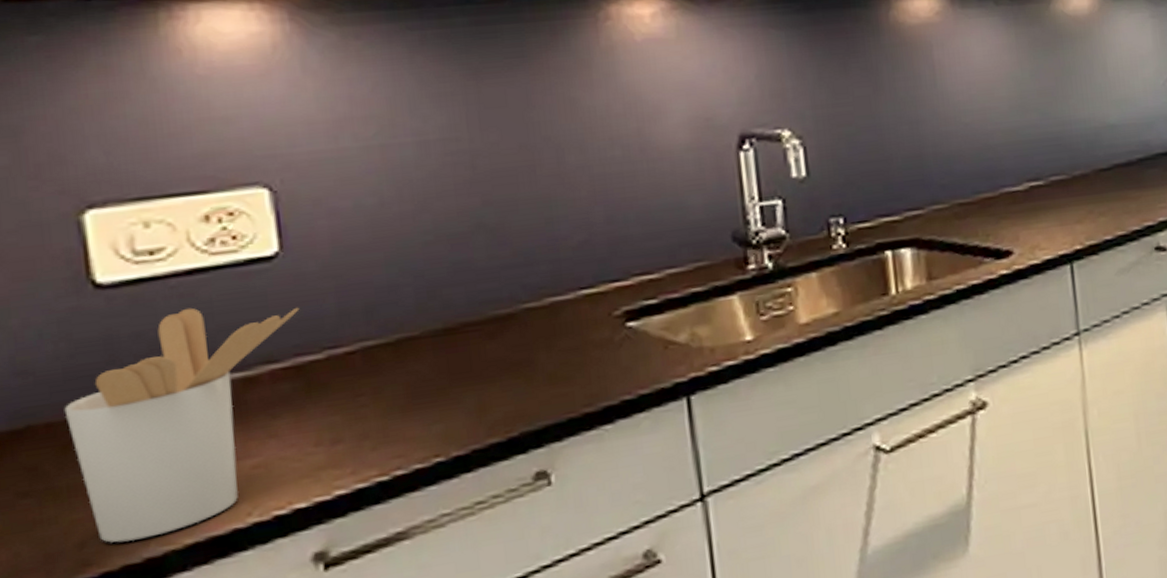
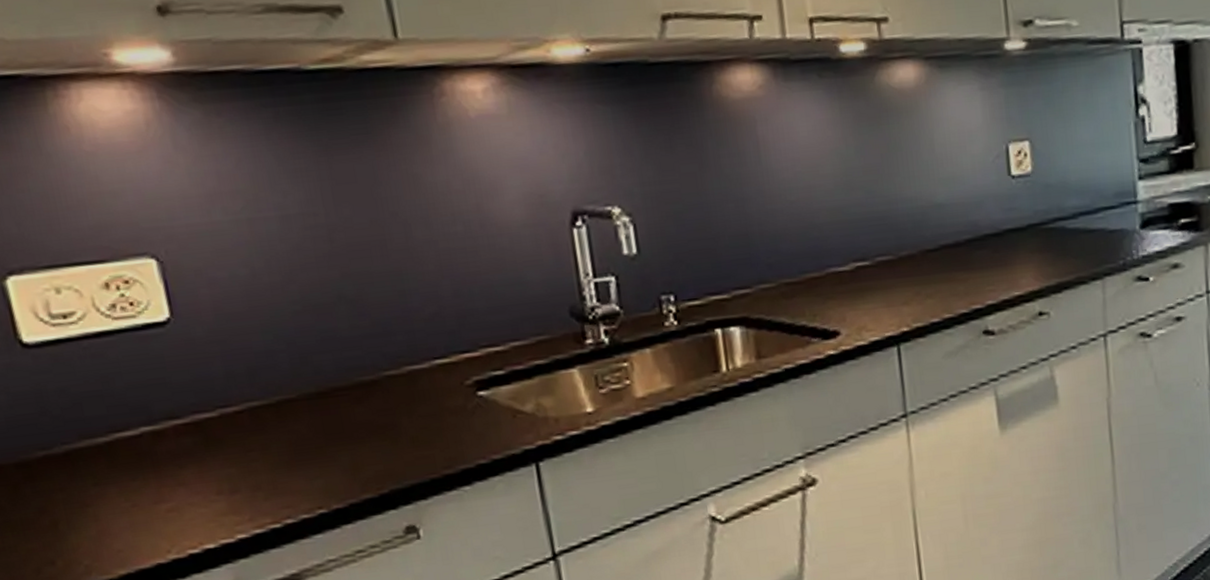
utensil holder: present [64,307,300,543] -> none [10,367,193,571]

